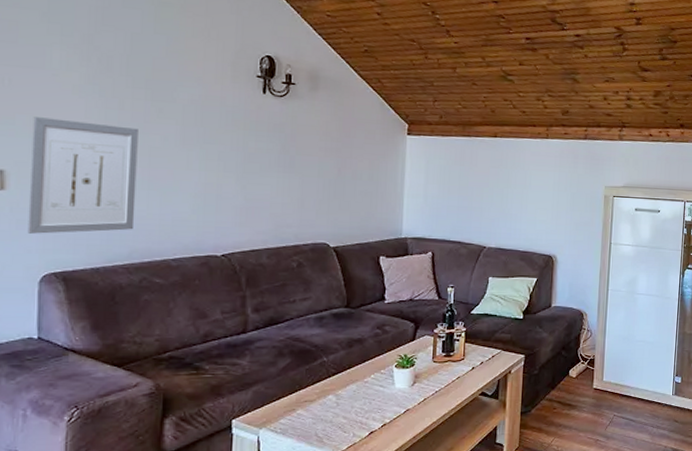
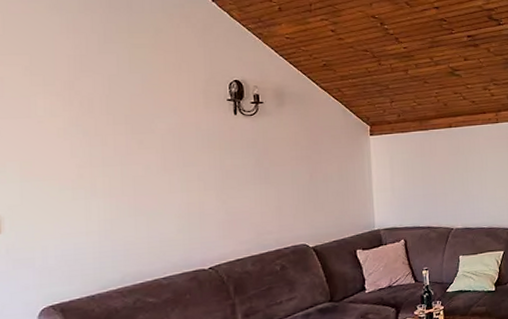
wall art: present [27,117,138,234] -> none [23,161,125,272]

